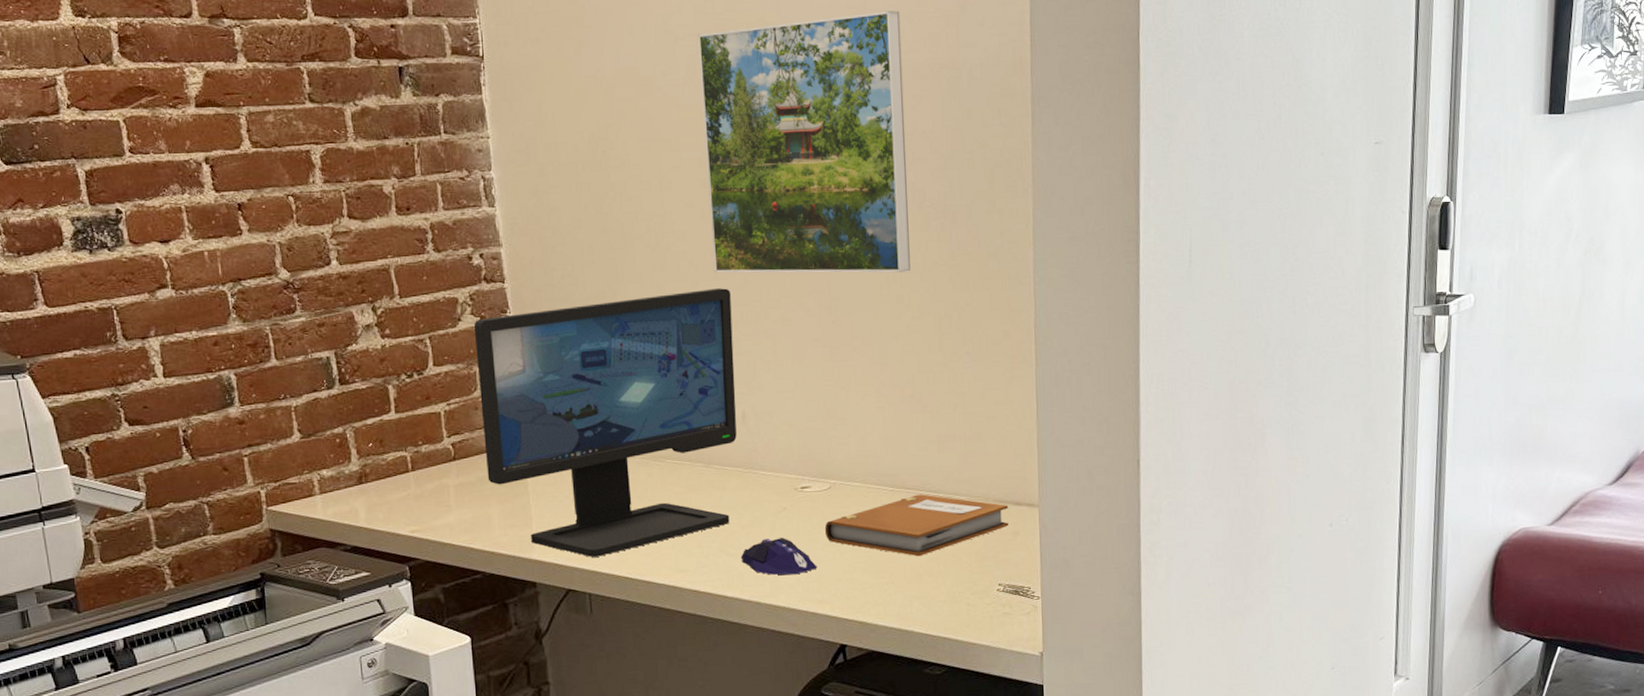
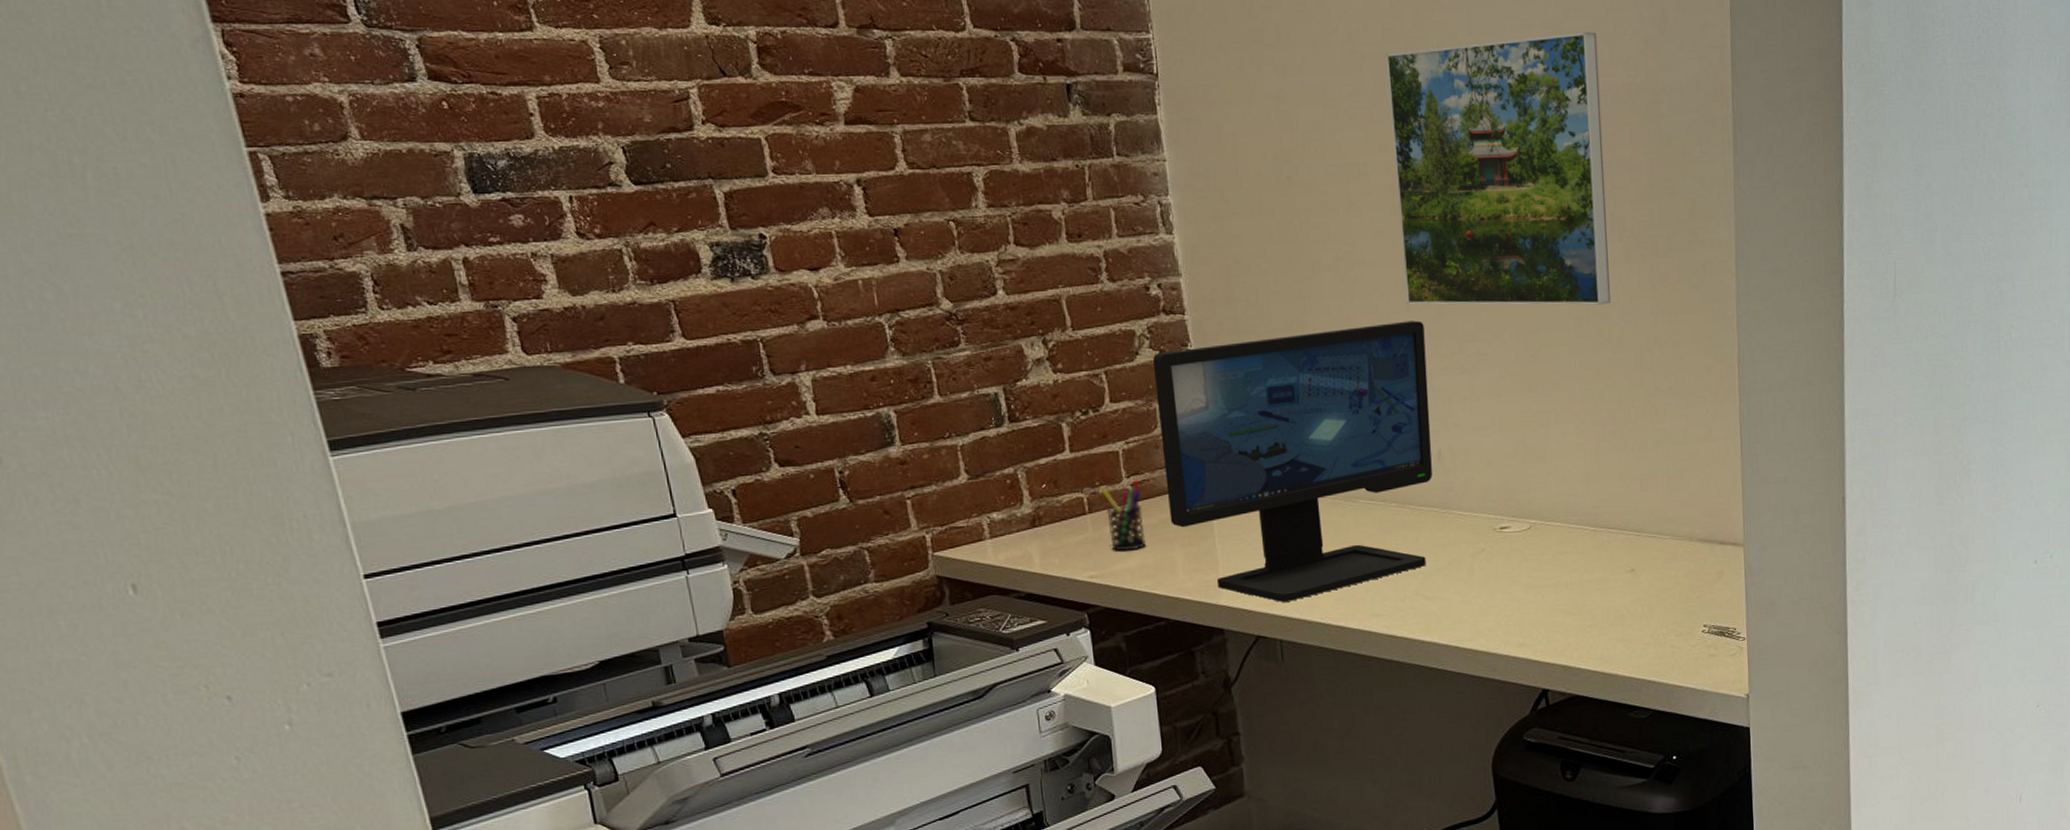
pen holder: none [422,438,466,507] -> present [1099,479,1147,551]
computer mouse: present [740,537,817,575] -> none [1438,579,1518,619]
notebook: present [824,494,1009,557] -> none [1524,534,1713,598]

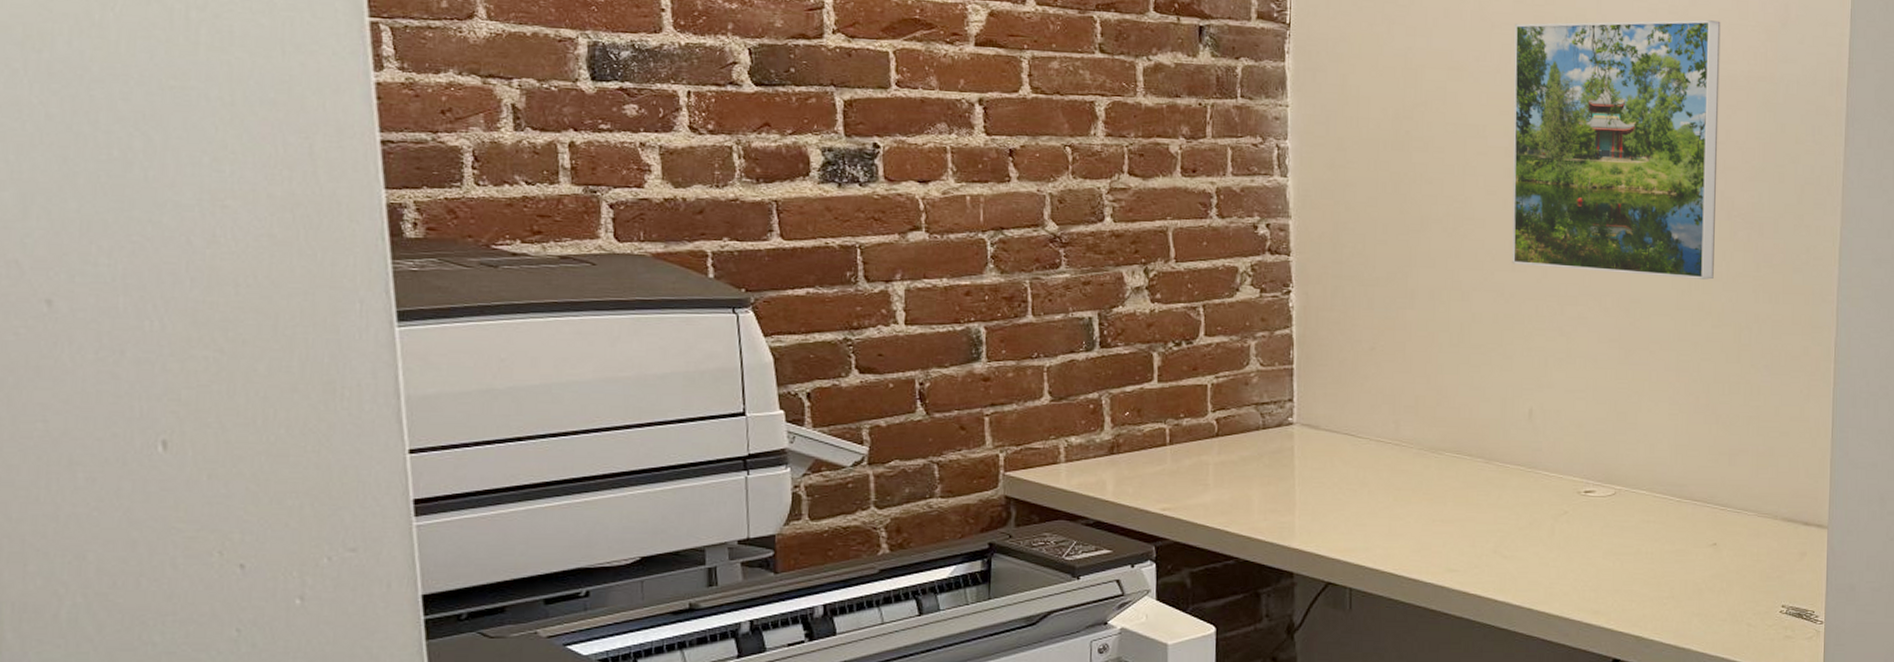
pen holder: present [1099,479,1147,551] -> none [1183,414,1225,486]
computer monitor: present [1152,321,1432,602] -> none [1251,280,1527,550]

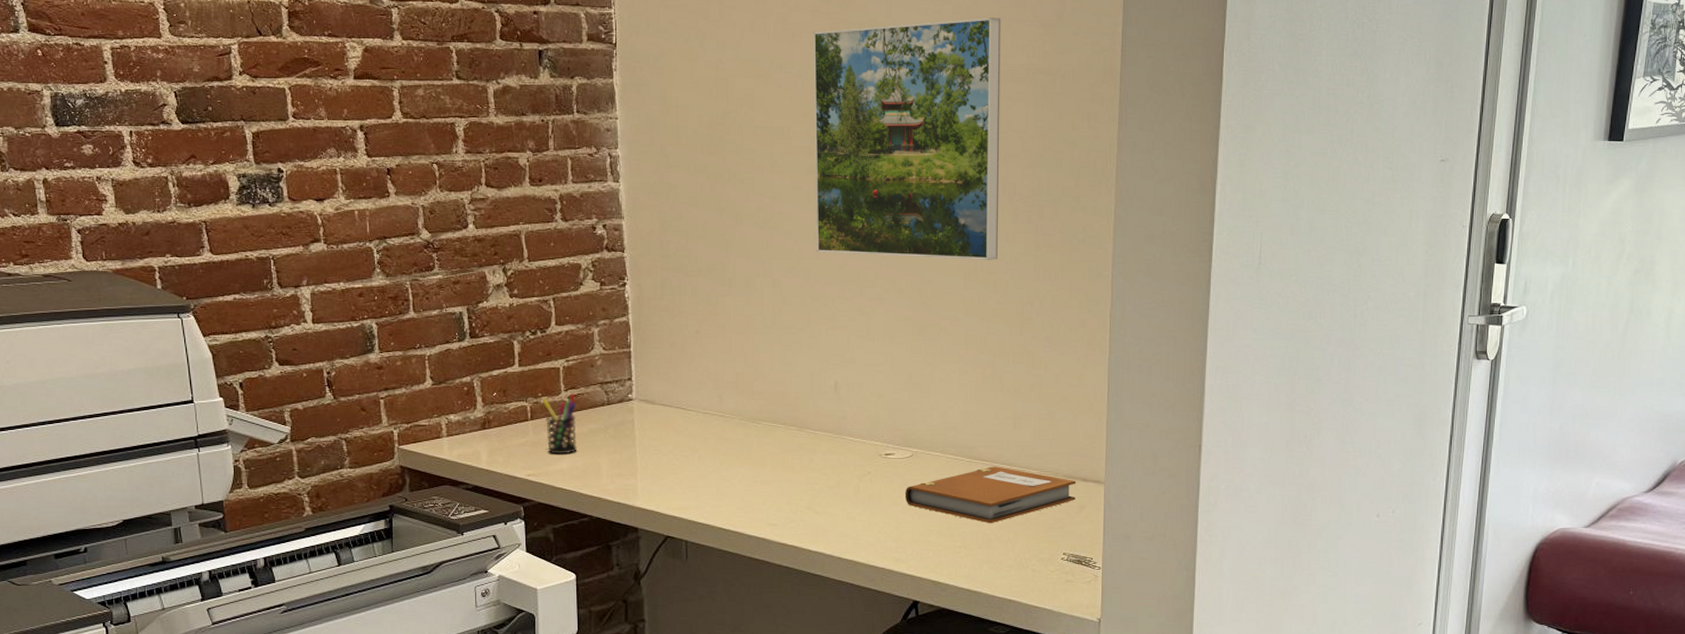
pen holder: none [1183,414,1225,486] -> present [541,392,578,454]
notebook: none [1605,507,1797,572] -> present [904,466,1077,524]

